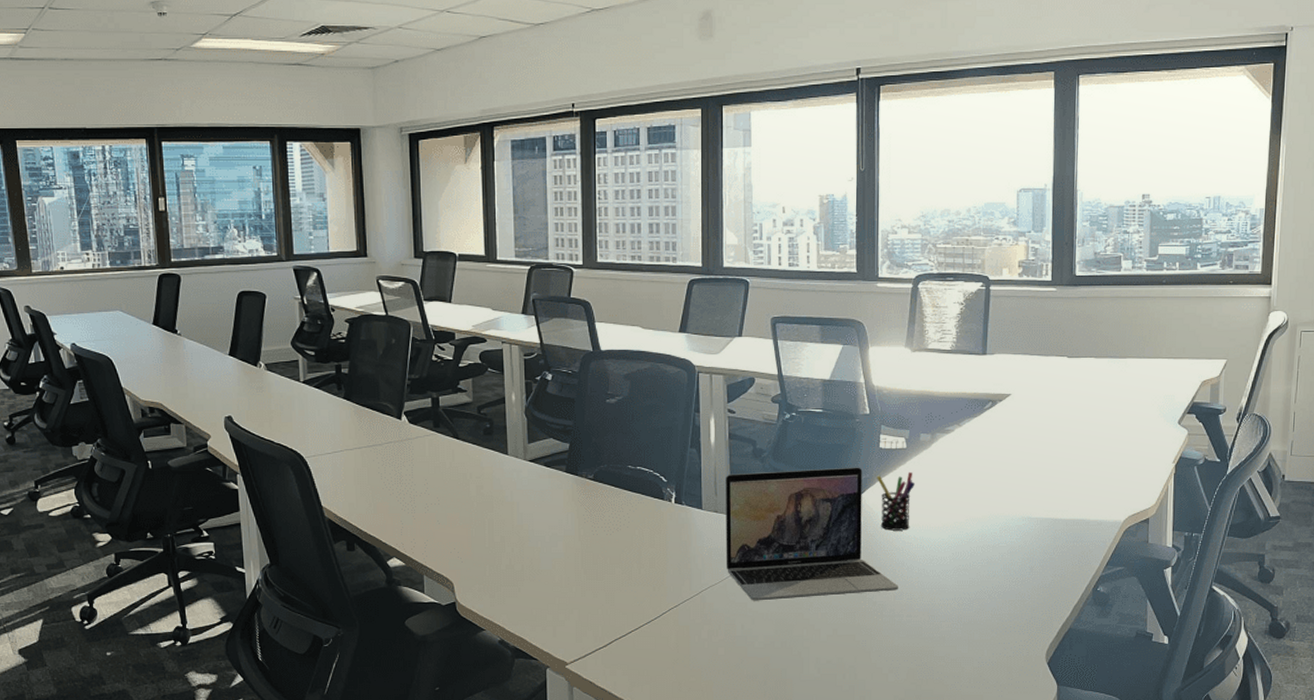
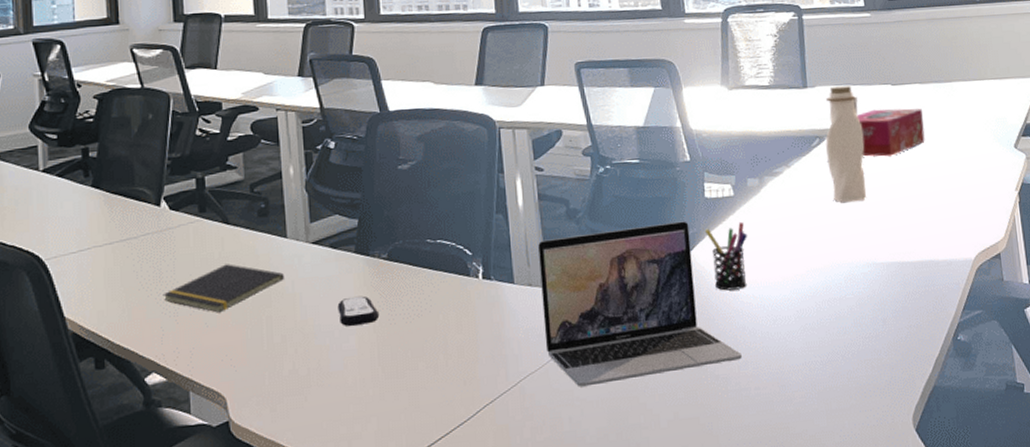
notepad: none [402,473,504,513] -> present [162,264,284,313]
remote control: none [549,509,584,533] -> present [337,296,380,326]
water bottle: none [997,354,1035,462] -> present [825,85,867,203]
tissue box: none [1030,379,1094,423] -> present [856,108,925,157]

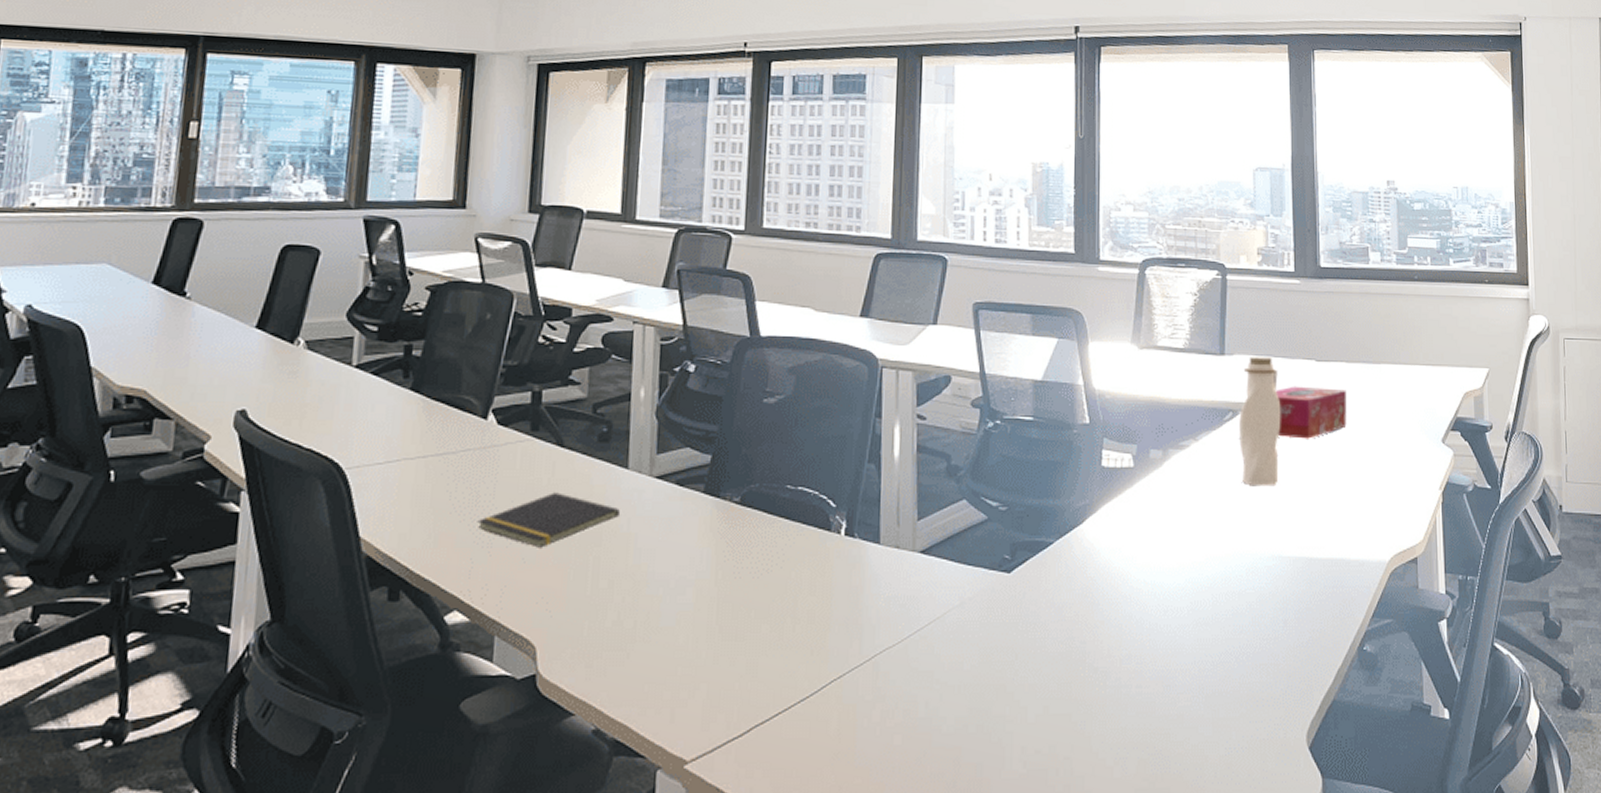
remote control: present [337,296,380,326] -> none [676,542,724,576]
laptop: present [537,221,742,387] -> none [907,490,1125,669]
pen holder: present [705,221,748,291] -> none [1098,497,1145,573]

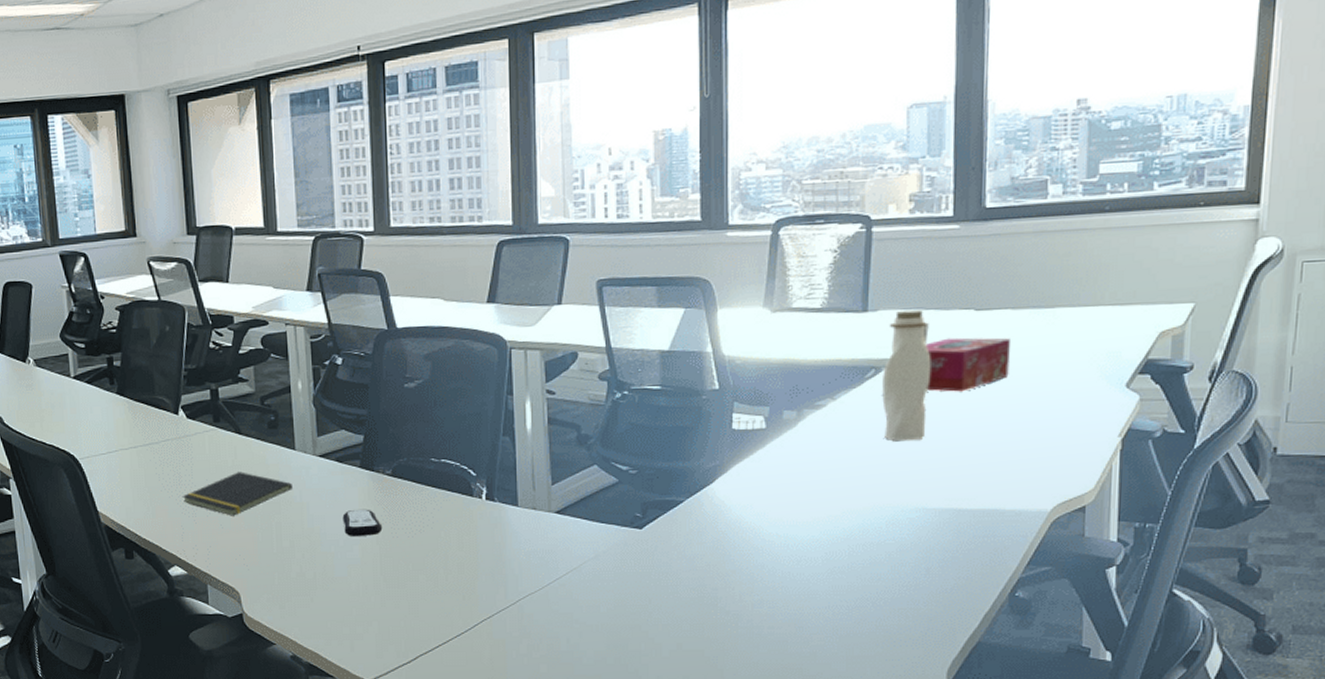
remote control: none [676,542,724,576] -> present [342,509,383,536]

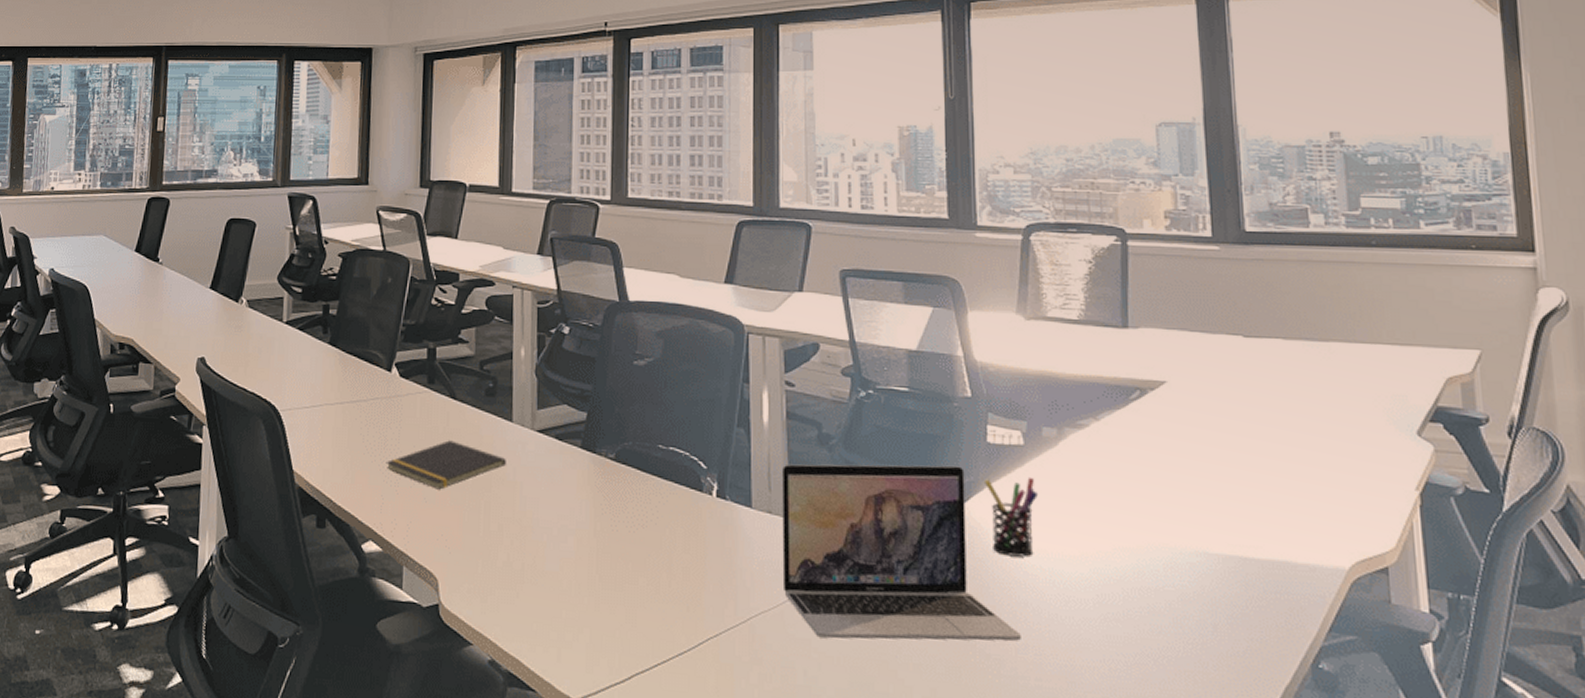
remote control: present [342,509,383,536] -> none [558,494,602,527]
laptop: none [544,452,757,611] -> present [781,464,1021,642]
pen holder: none [729,456,778,527] -> present [985,477,1039,557]
water bottle: present [882,309,931,442] -> none [1149,329,1201,474]
tissue box: present [925,337,1010,392] -> none [1193,364,1287,424]

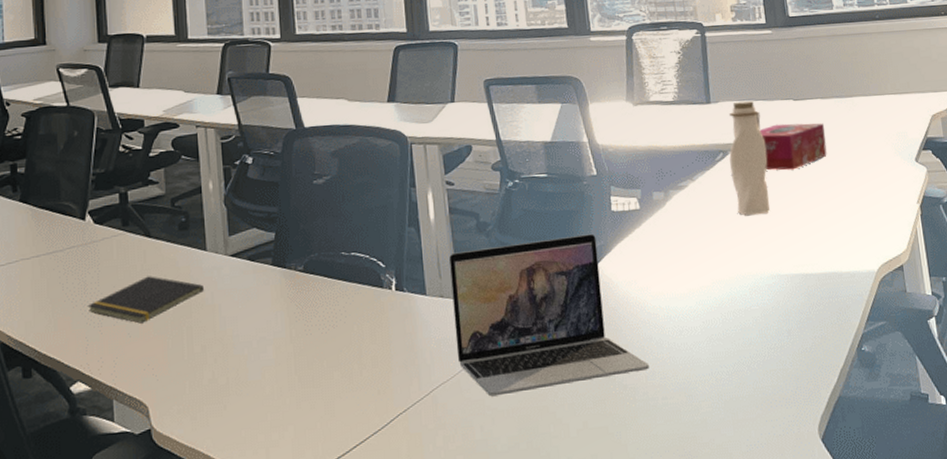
pen holder: present [985,477,1039,557] -> none [612,234,654,302]
water bottle: none [1149,329,1201,474] -> present [729,100,771,216]
tissue box: none [1193,364,1287,424] -> present [759,123,827,170]

